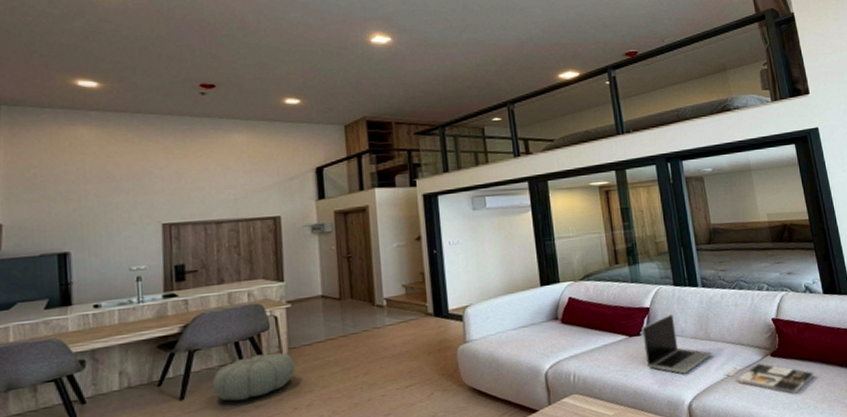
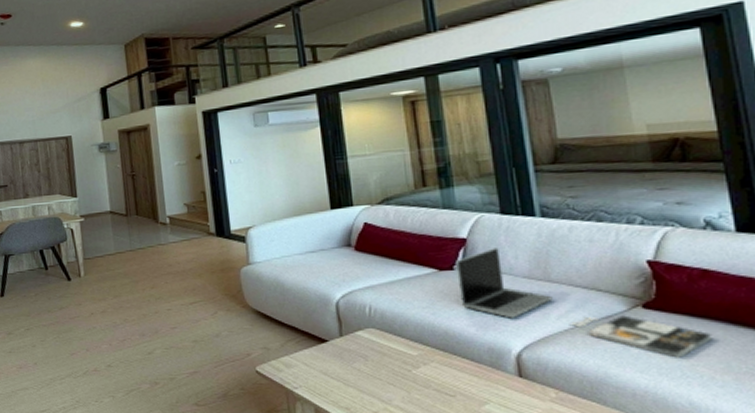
pouf: present [212,352,295,401] -> none [24,262,90,302]

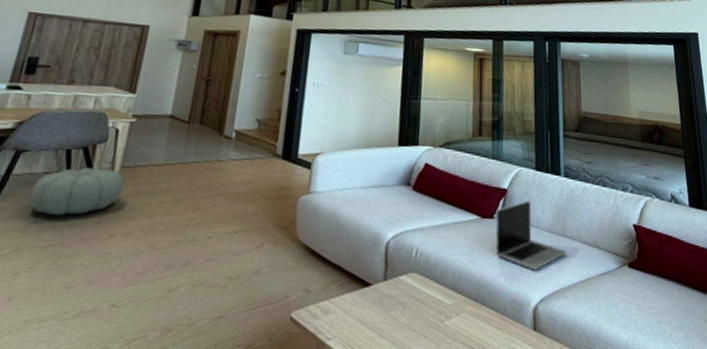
pouf: none [24,262,90,302] -> present [29,167,124,215]
magazine: present [569,315,713,358] -> none [576,272,673,315]

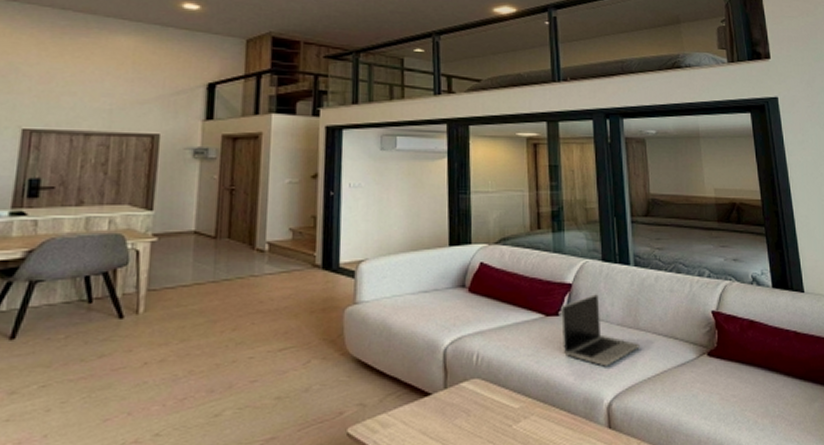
pouf: present [29,167,124,215] -> none [50,293,152,347]

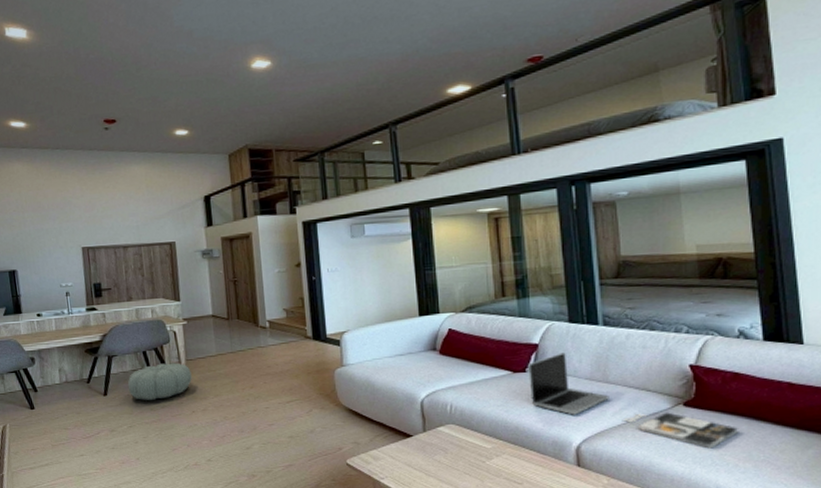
pouf: none [50,293,152,347] -> present [127,362,192,400]
magazine: none [652,363,757,404] -> present [622,412,739,449]

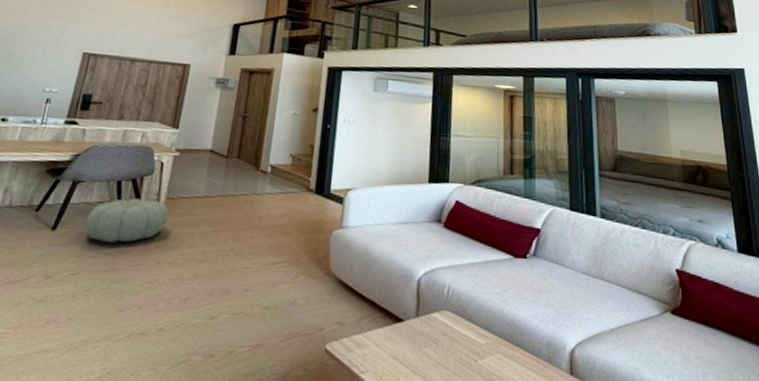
laptop: present [528,352,609,415] -> none [528,241,604,313]
magazine: present [622,412,739,449] -> none [615,317,721,365]

